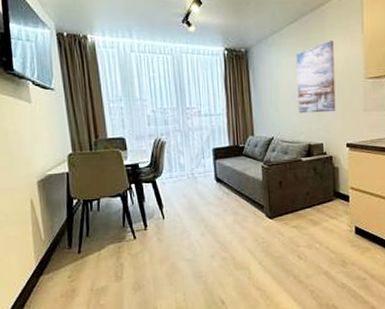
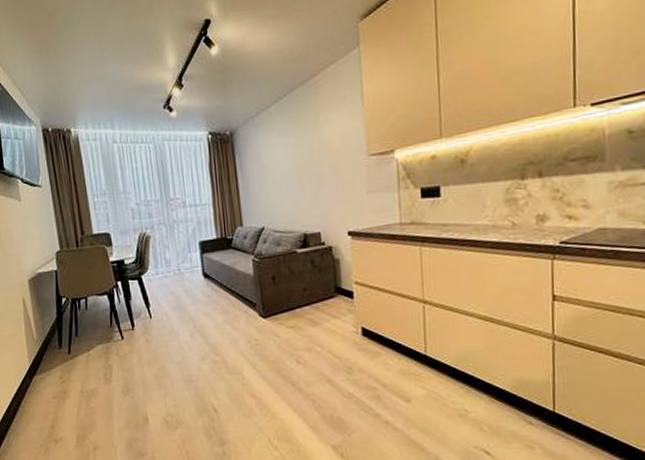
wall art: present [296,40,336,114] -> none [286,114,334,200]

